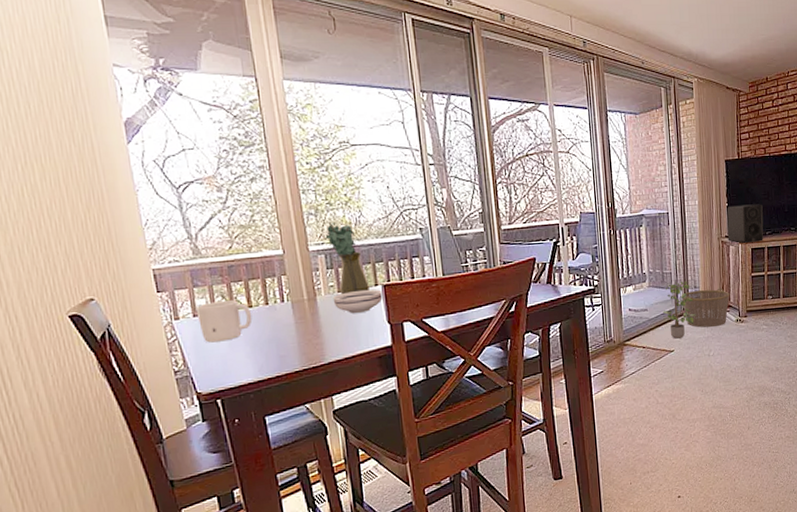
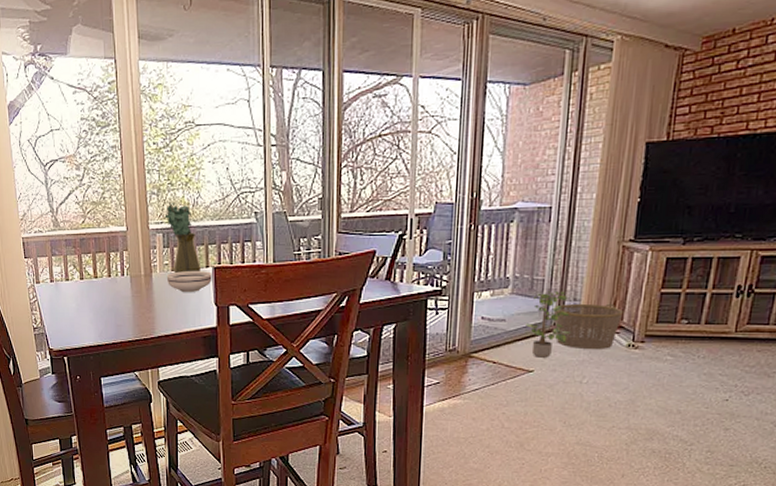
mug: present [195,300,253,343] -> none [53,270,97,306]
speaker: present [727,204,764,243] -> none [632,200,695,250]

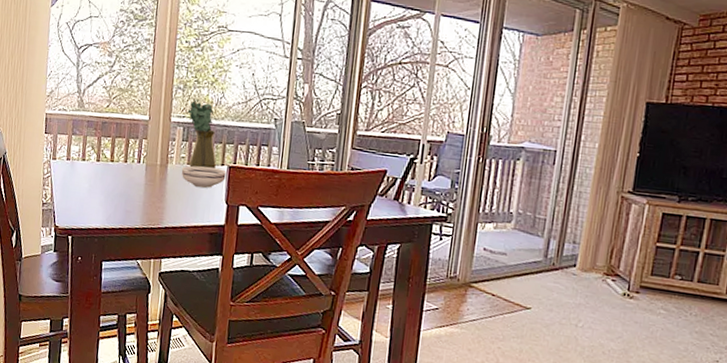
potted plant: present [526,291,572,358] -> none [526,231,570,297]
basket: present [554,303,624,349] -> none [554,245,621,295]

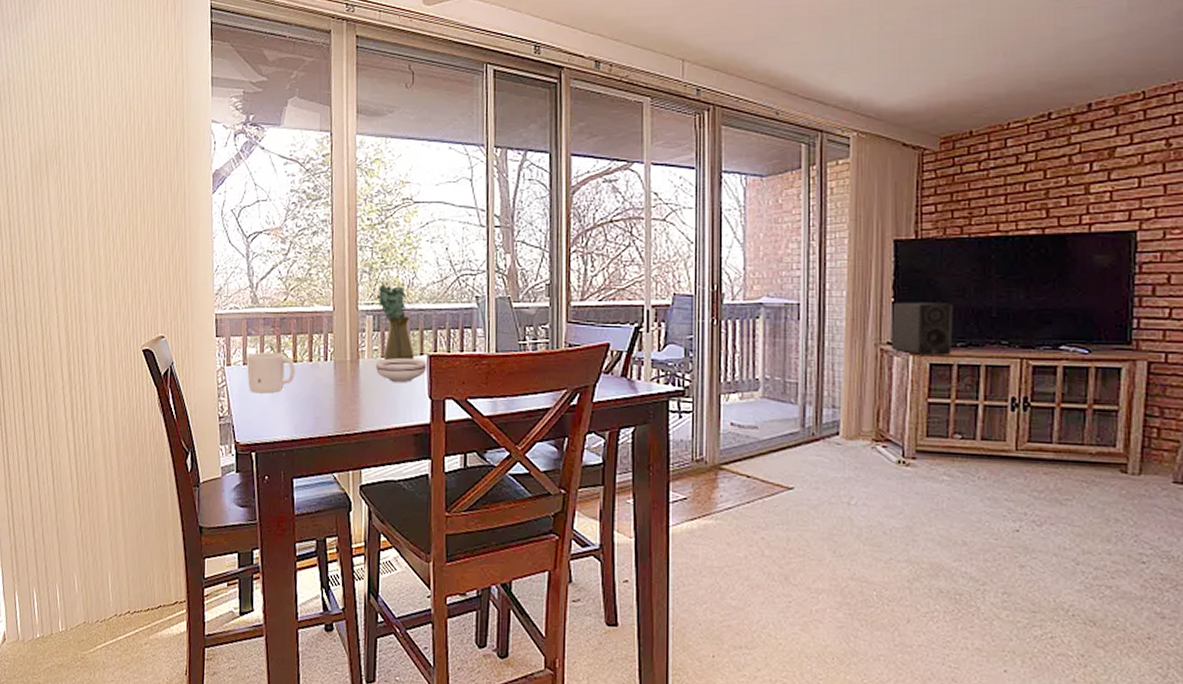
mug: none [69,150,112,187] -> present [246,352,296,394]
speaker: none [630,157,690,208] -> present [890,302,953,356]

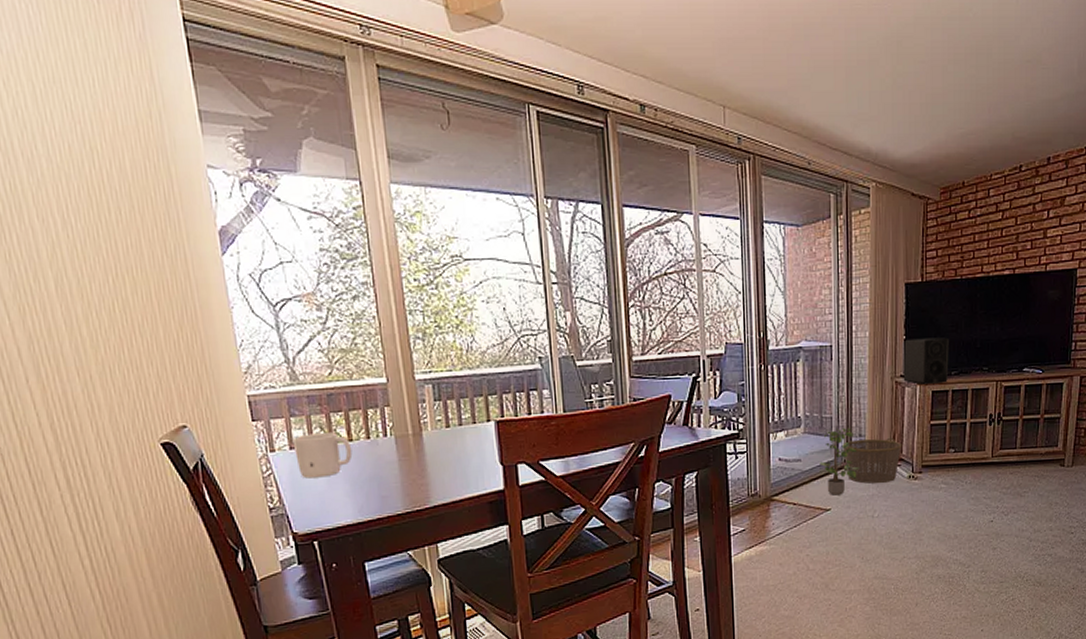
bowl: present [375,358,427,383] -> none [440,426,495,453]
vase: present [376,280,414,361] -> none [433,346,481,431]
potted plant: none [781,396,834,473] -> present [819,428,861,496]
basket: none [812,411,889,465] -> present [844,438,902,484]

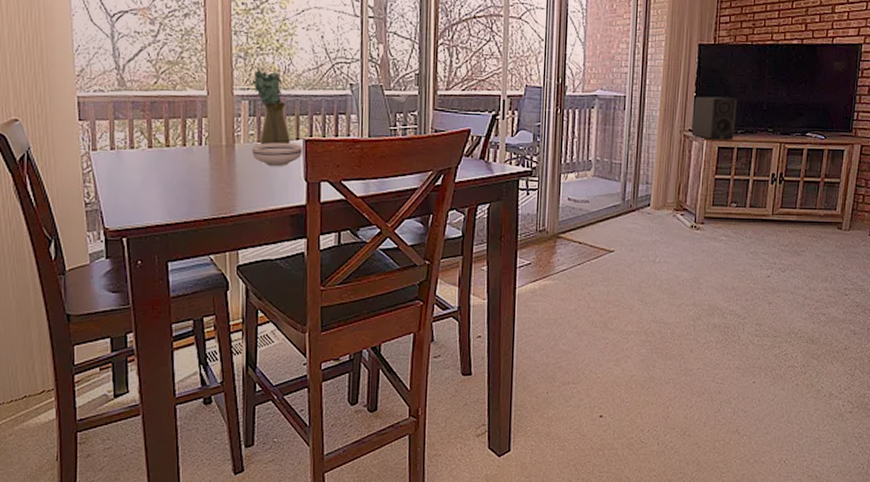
mug: present [292,433,353,479] -> none [114,137,168,179]
vase: none [433,346,481,431] -> present [251,66,290,145]
bowl: none [440,426,495,453] -> present [251,143,303,167]
potted plant: present [819,428,861,496] -> none [606,175,646,238]
basket: present [844,438,902,484] -> none [630,186,687,230]

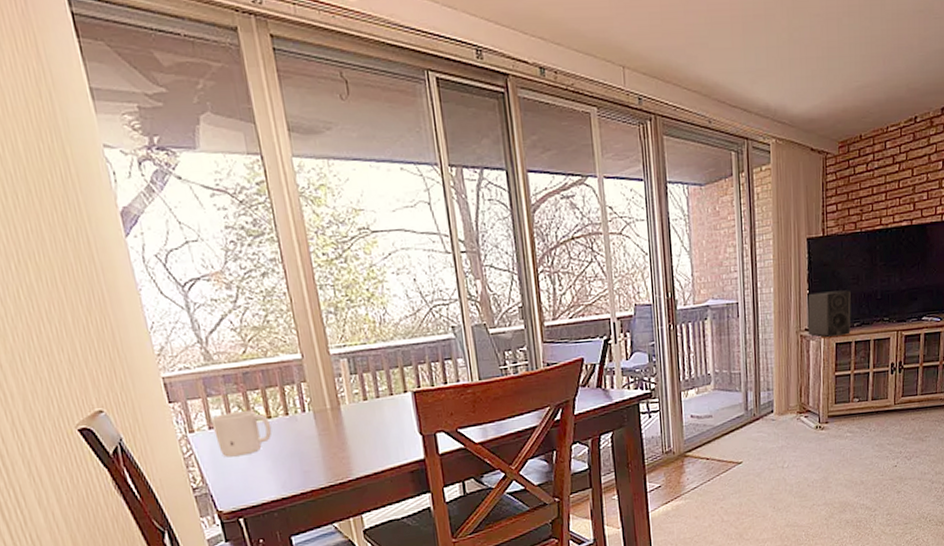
mug: none [114,137,168,179] -> present [210,410,272,458]
vase: present [251,66,290,145] -> none [347,320,398,404]
bowl: present [251,143,303,167] -> none [358,397,413,425]

